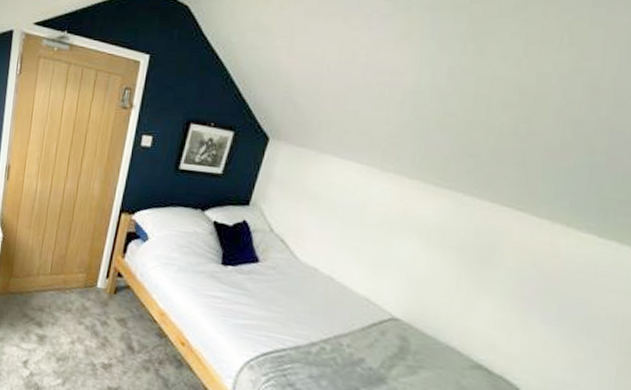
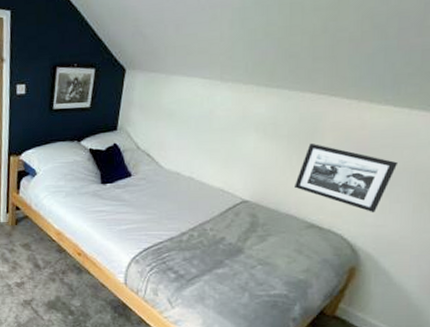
picture frame: none [460,263,600,367] -> present [295,144,399,213]

